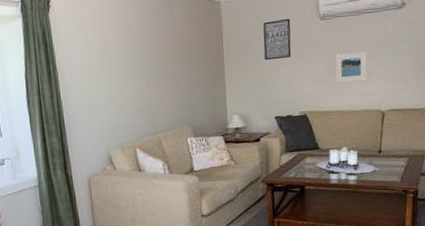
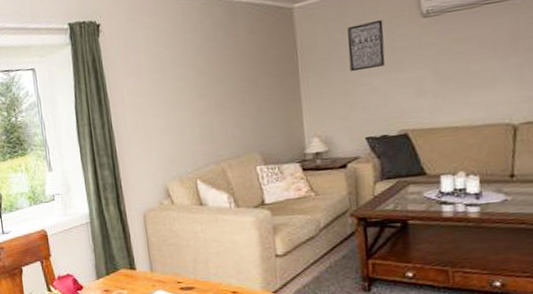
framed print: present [335,51,368,83] -> none [445,51,491,94]

